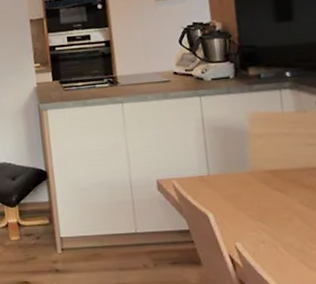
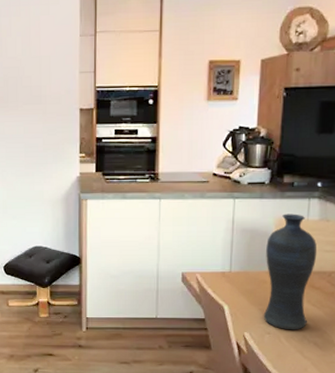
vase: none [242,107,305,237] -> present [263,214,317,330]

